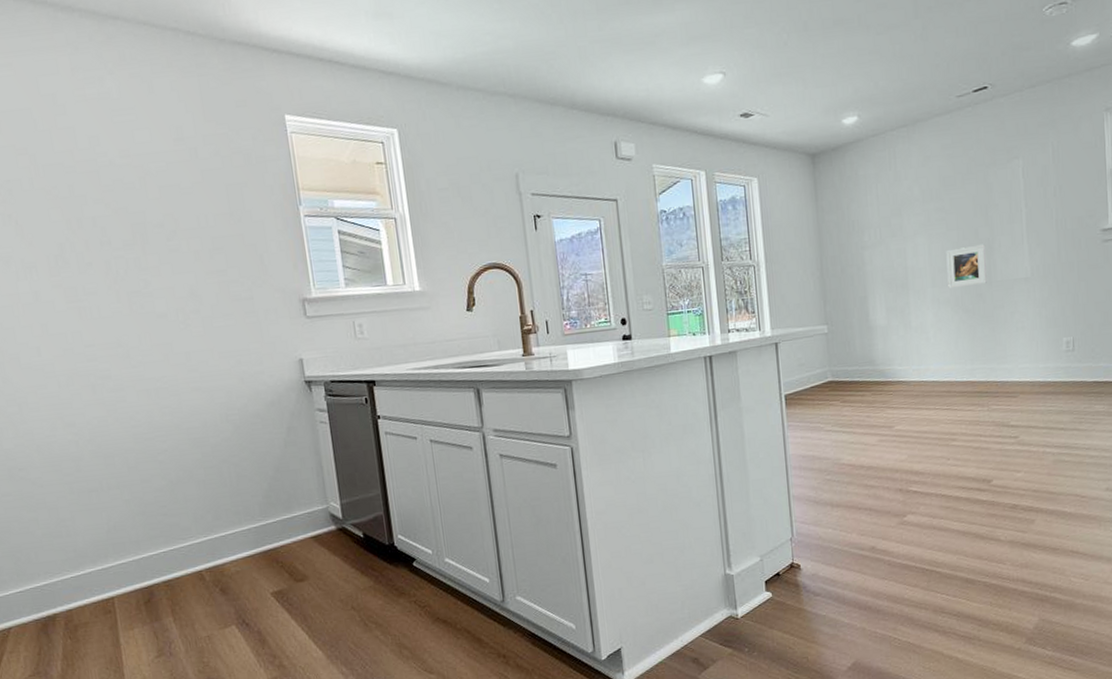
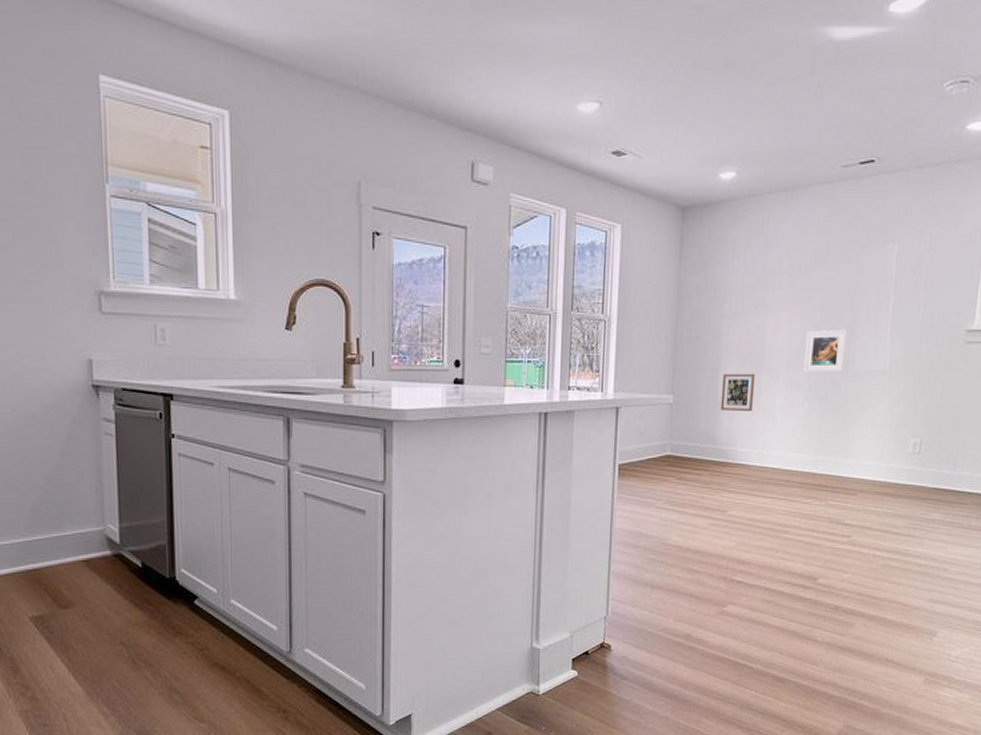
picture frame: none [871,296,904,334] -> present [720,373,755,412]

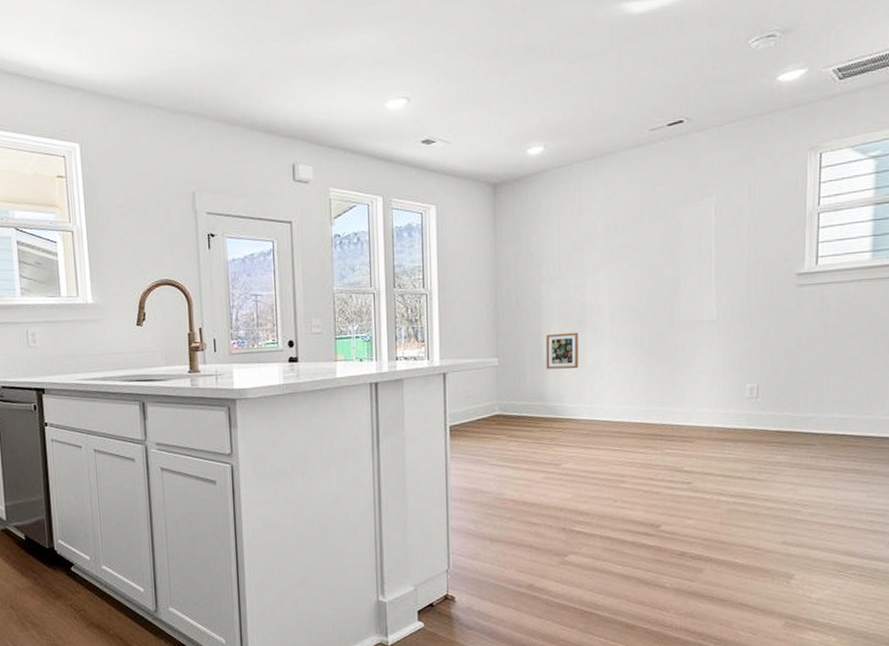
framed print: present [803,329,847,373] -> none [627,283,669,327]

